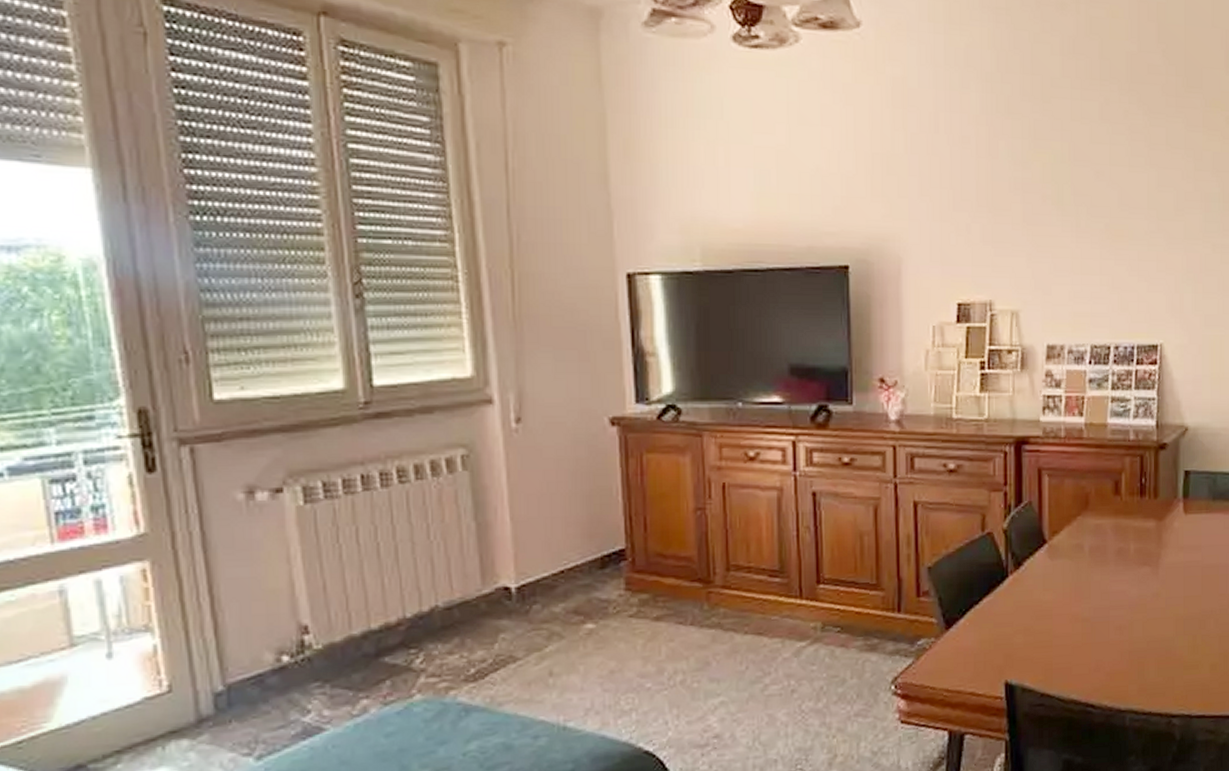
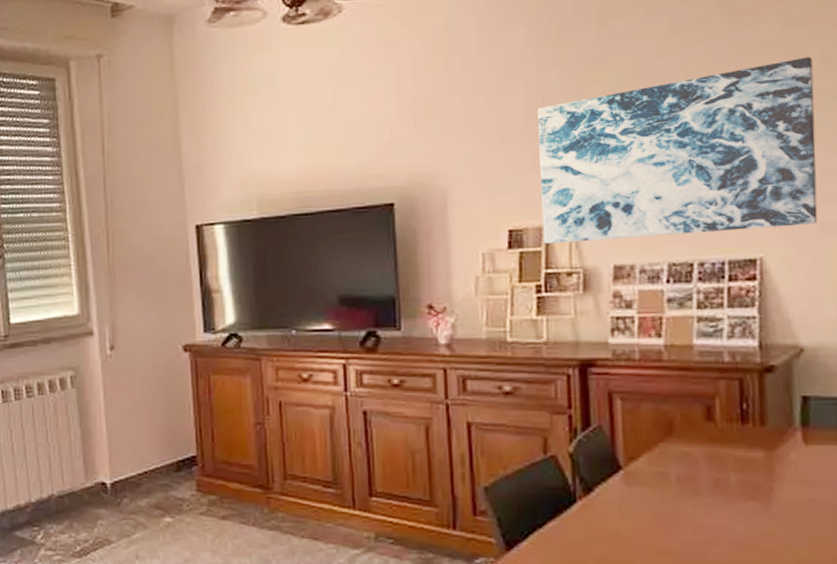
wall art: none [987,161,1206,320] -> present [537,57,818,244]

